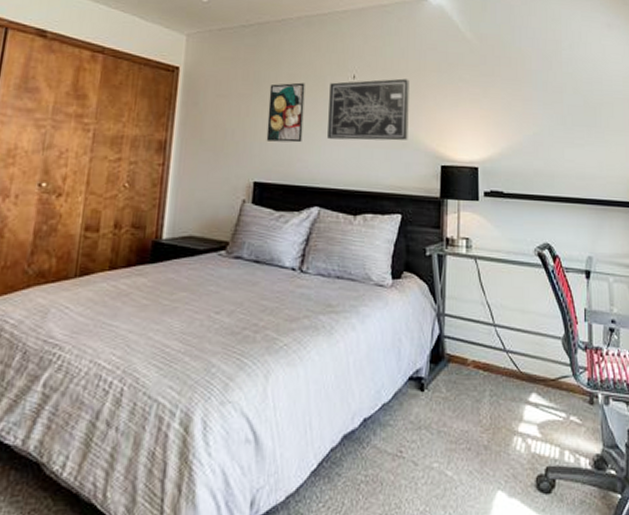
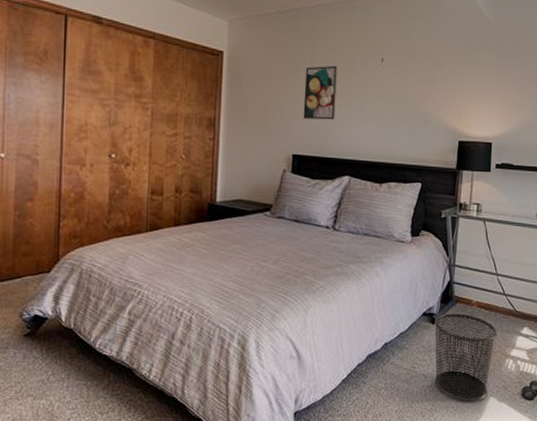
wall art: present [327,78,409,141] -> none [357,61,433,119]
waste bin: none [423,376,500,498] -> present [434,313,497,402]

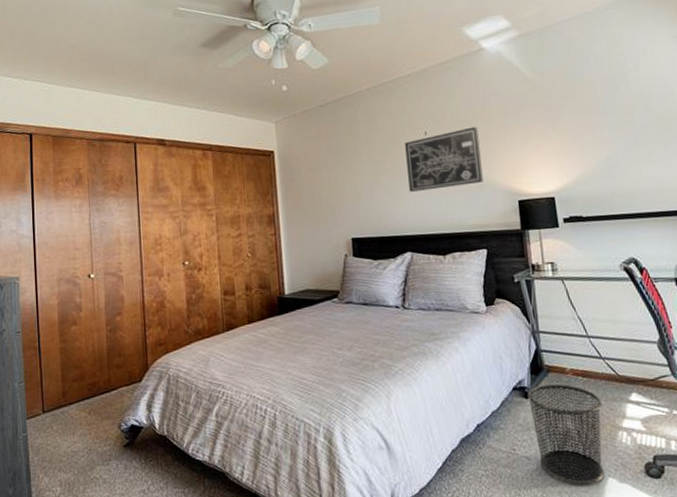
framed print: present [303,65,338,120] -> none [352,146,388,202]
wall art: none [357,61,433,119] -> present [405,126,484,192]

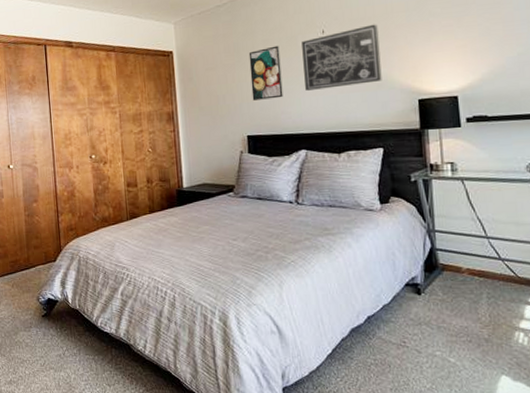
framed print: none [352,146,388,202] -> present [248,45,283,101]
waste bin: present [527,384,605,485] -> none [420,282,498,380]

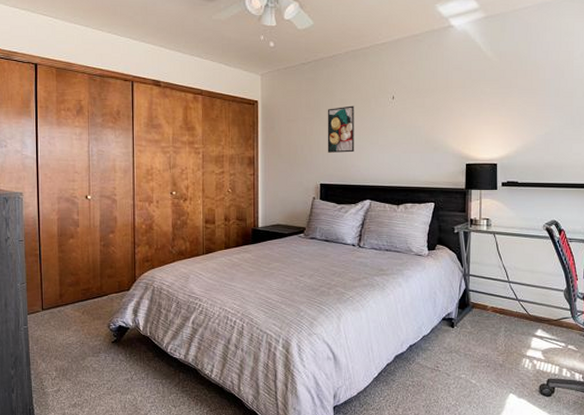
wall art: present [302,24,382,91] -> none [374,96,439,148]

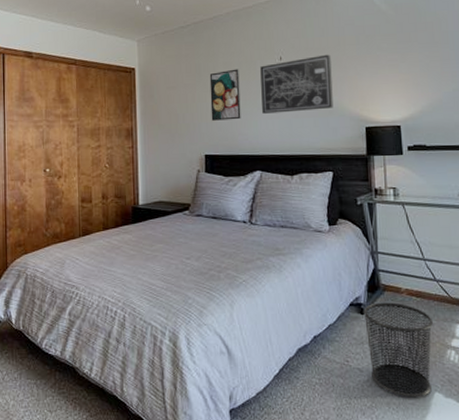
wall art: none [374,96,439,148] -> present [260,54,334,114]
waste bin: none [453,318,512,398] -> present [363,302,433,398]

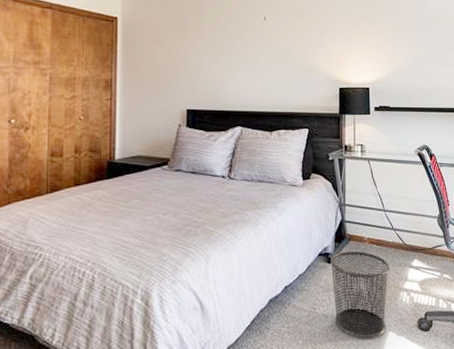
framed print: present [209,69,241,121] -> none [195,25,225,76]
wall art: present [260,54,334,114] -> none [245,18,312,71]

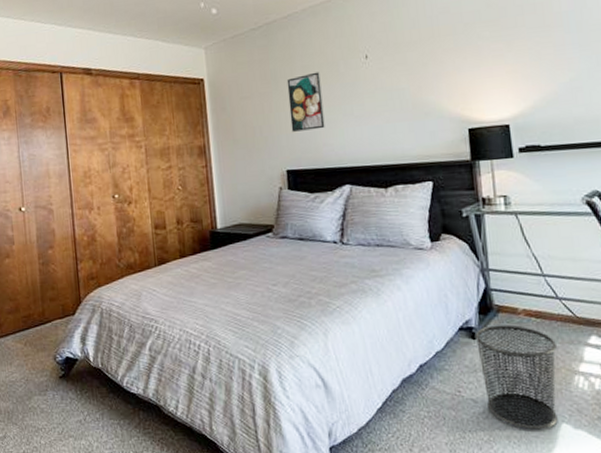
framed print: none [195,25,225,76] -> present [286,72,325,132]

